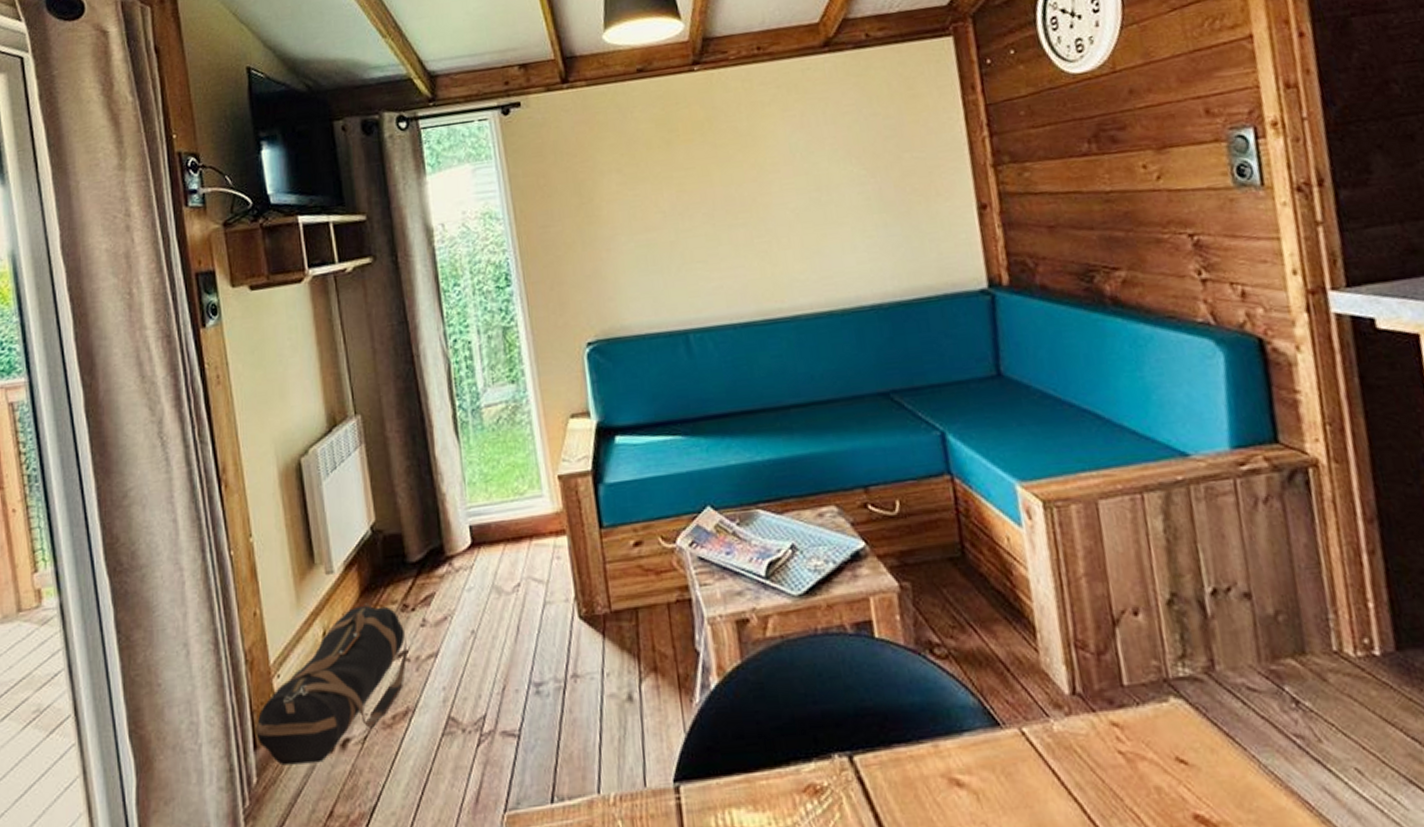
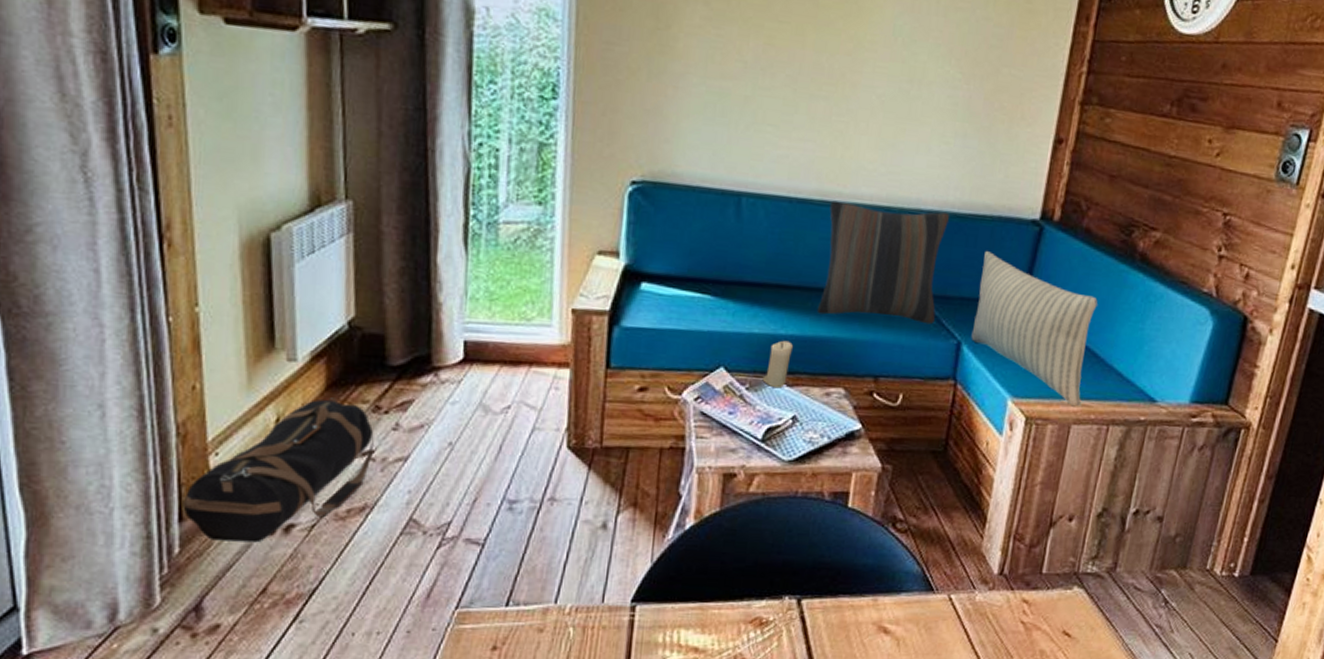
candle: none [750,466,776,519] -> present [762,340,794,389]
pillow: none [773,303,910,433] -> present [817,200,949,325]
pillow: none [941,331,1100,479] -> present [971,250,1098,407]

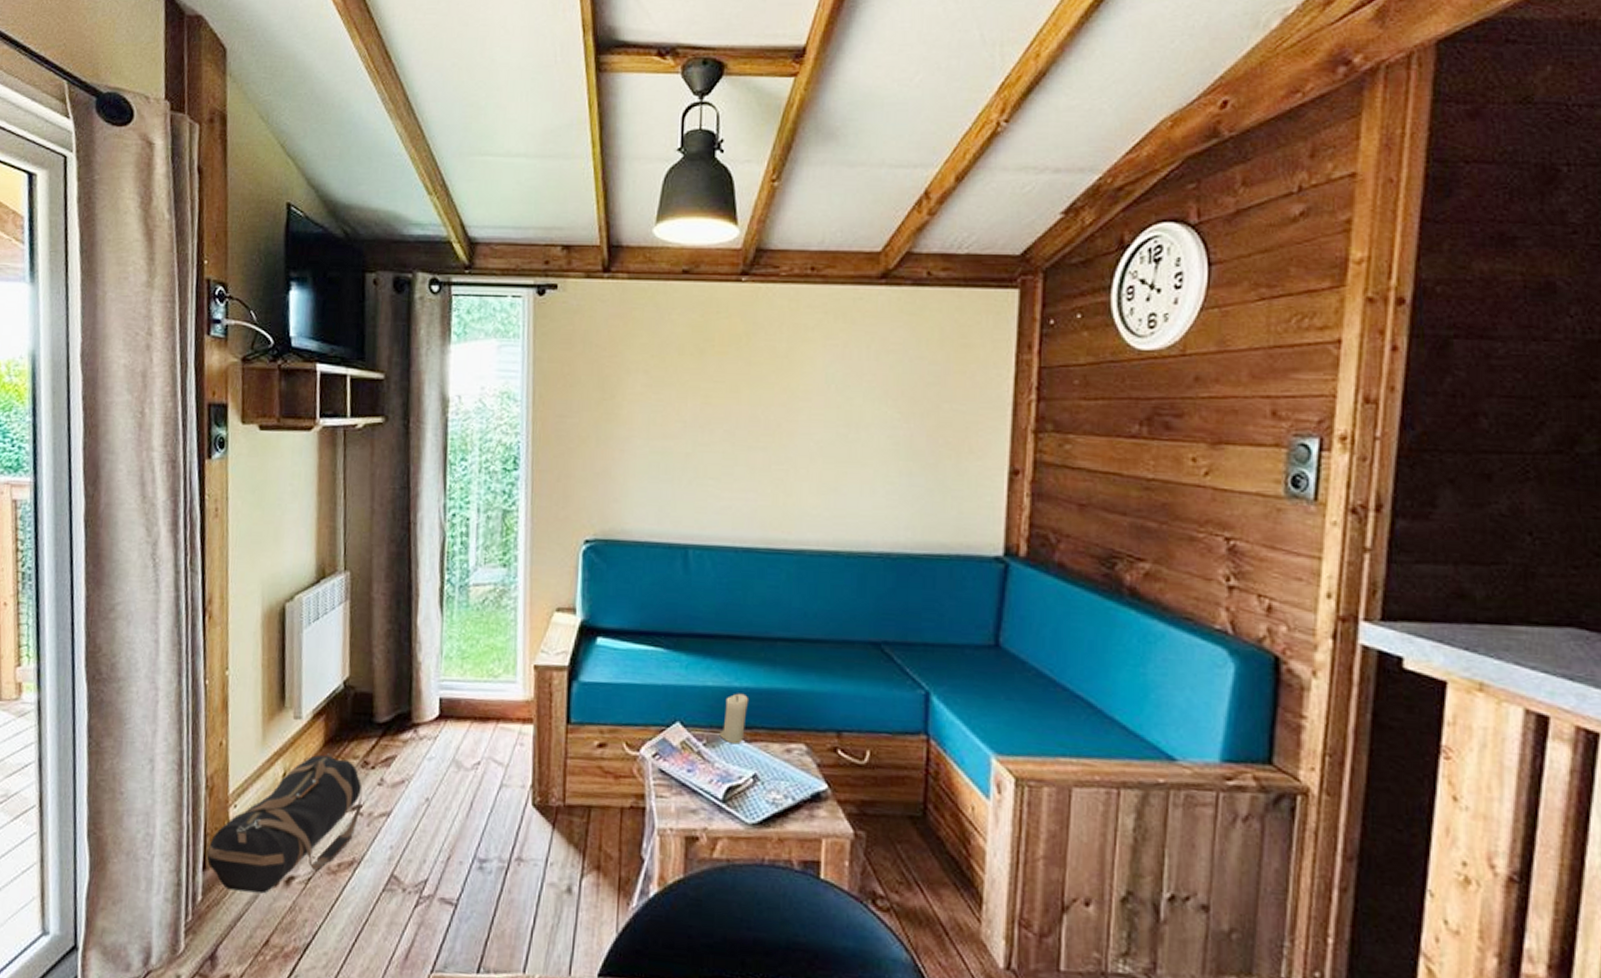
pillow: present [817,200,949,325] -> none [770,548,902,674]
pillow: present [971,250,1098,407] -> none [940,591,1084,766]

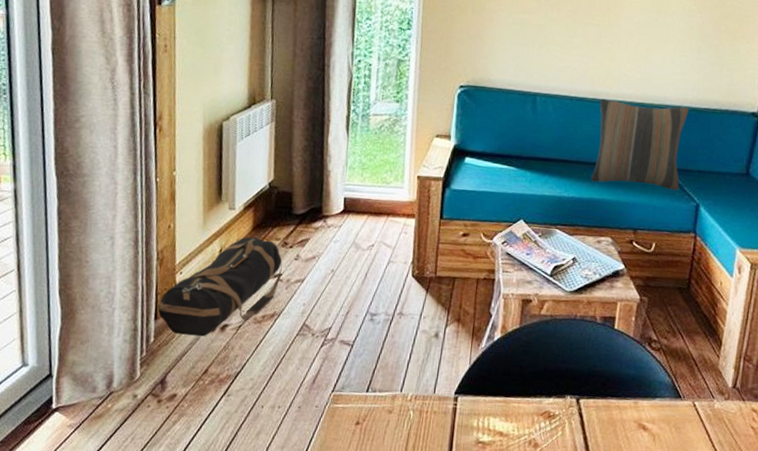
candle: present [719,693,749,745] -> none [551,201,574,237]
pillow: none [770,548,902,674] -> present [591,98,689,191]

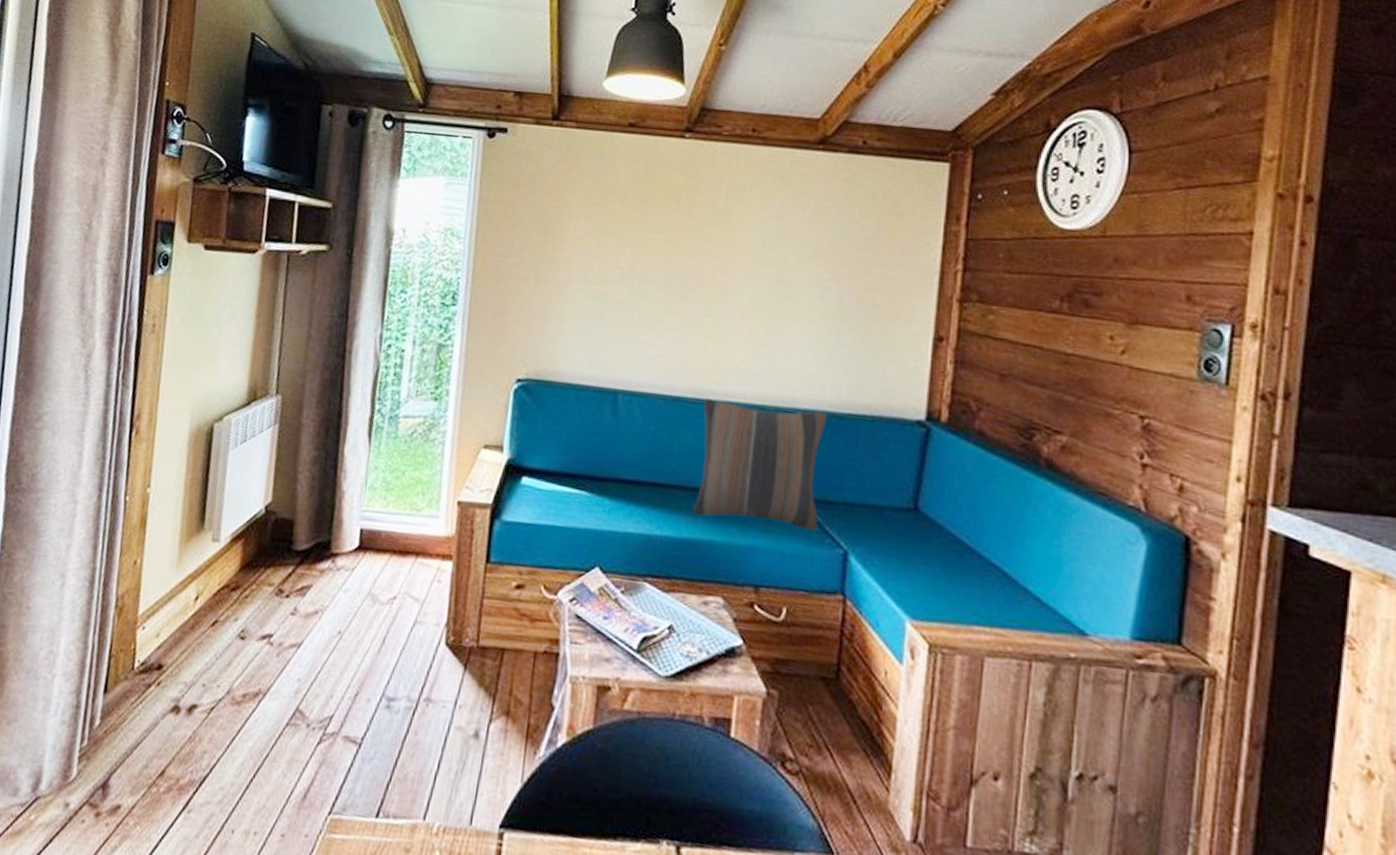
duffel bag: present [158,236,283,337] -> none [109,579,275,721]

